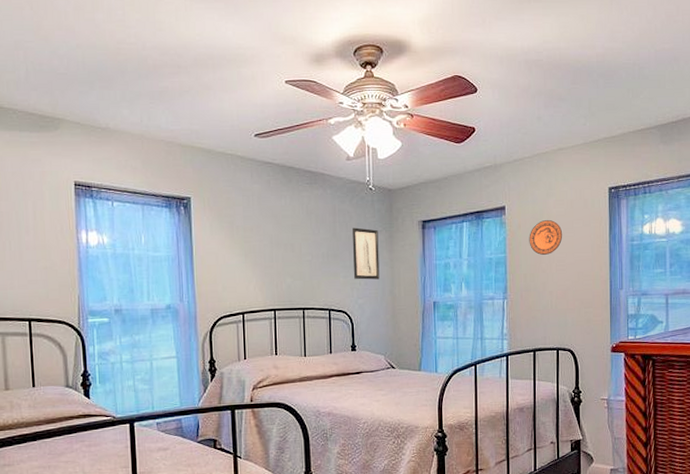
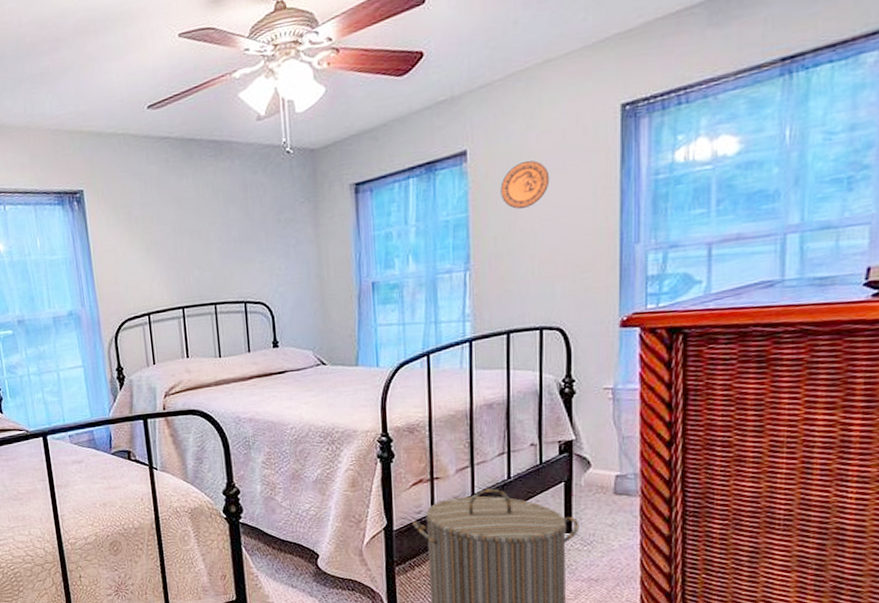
wall art: present [353,227,380,280] -> none [268,201,304,264]

